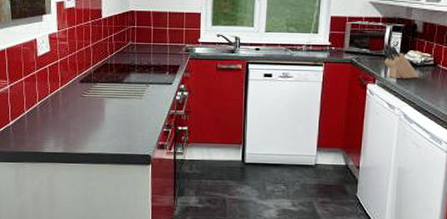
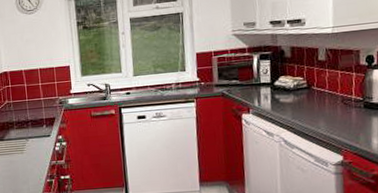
knife block: present [383,44,419,79] -> none [253,73,294,106]

